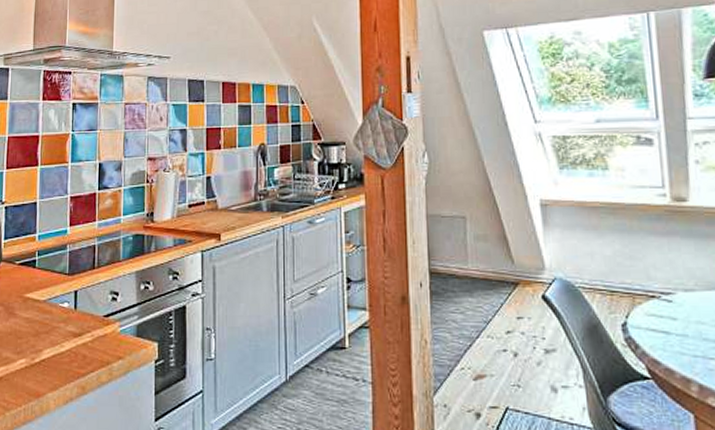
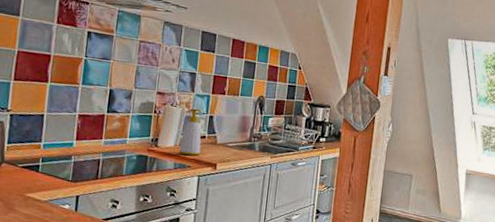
soap bottle: none [177,170,201,227] -> present [178,108,203,156]

